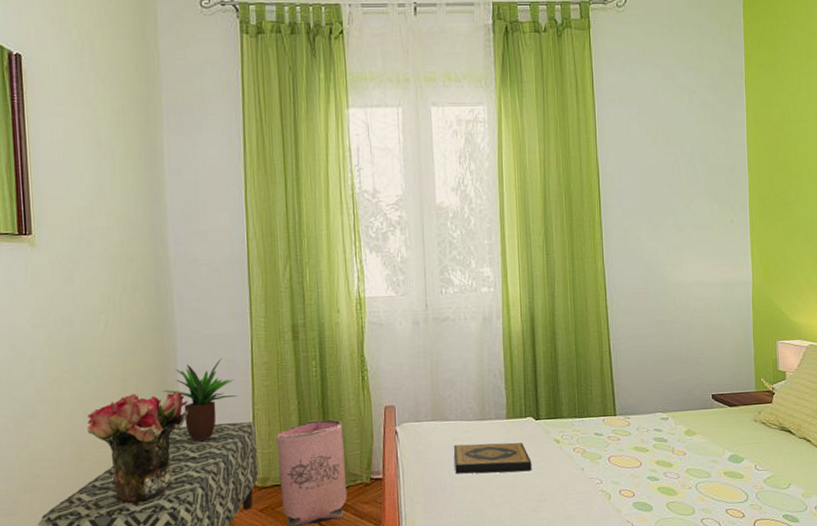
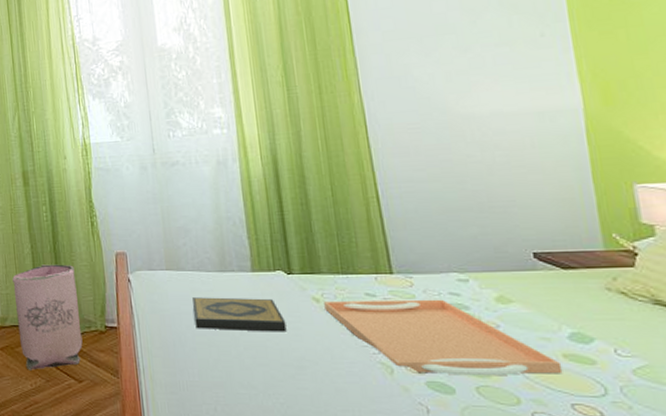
serving tray: none [563,435,723,496] -> present [324,299,563,376]

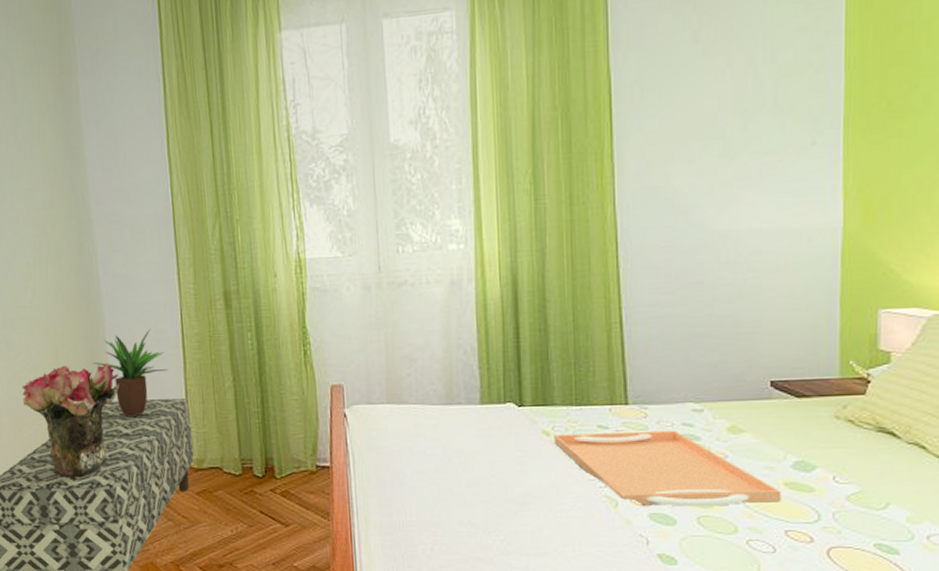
bag: present [12,264,83,370] -> none [211,398,291,515]
hardback book: present [192,297,287,332] -> none [414,432,513,468]

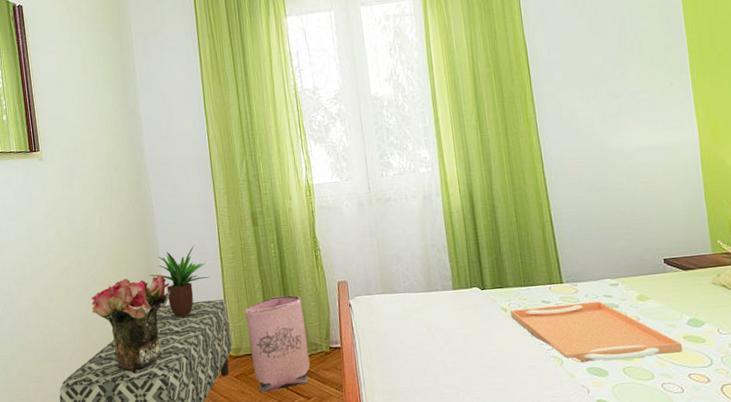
bag: none [211,398,291,515] -> present [245,295,311,393]

